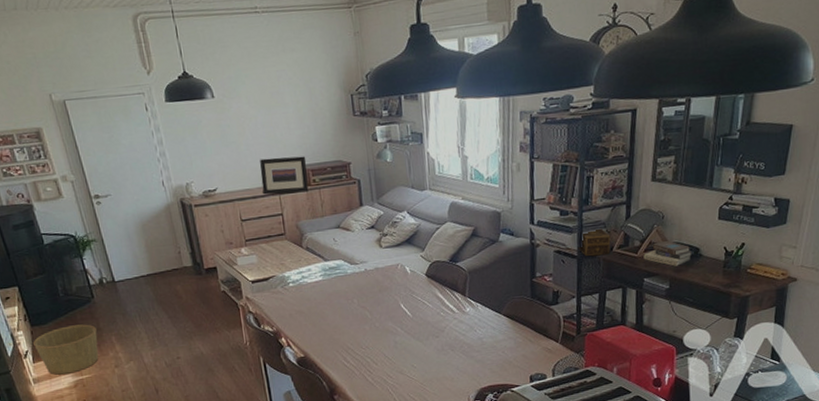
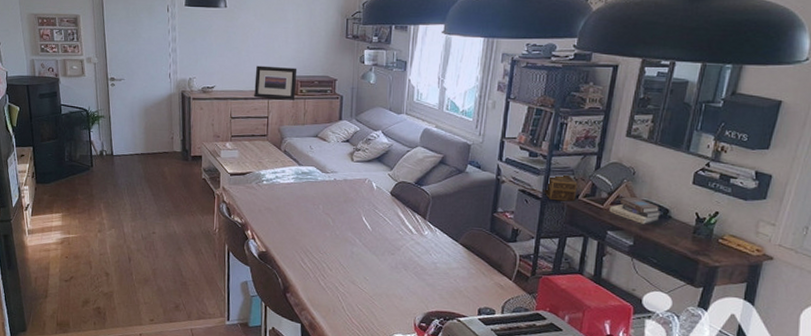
basket: present [33,324,99,375] -> none [35,188,89,231]

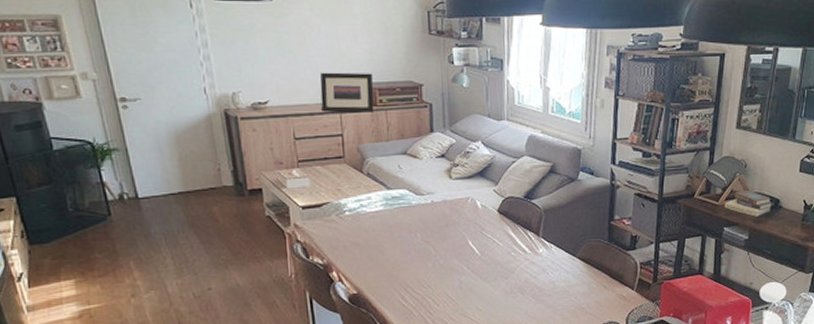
decorative box: present [541,173,578,202] -> none [657,172,693,202]

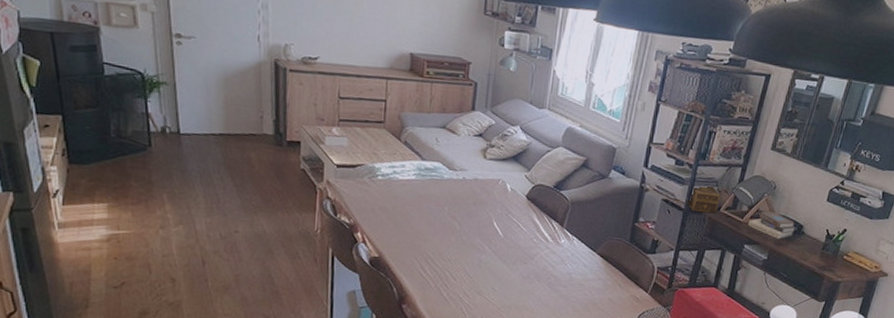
picture frame: present [320,72,374,113] -> none [369,36,424,83]
decorative box: none [657,172,693,202] -> present [685,184,721,214]

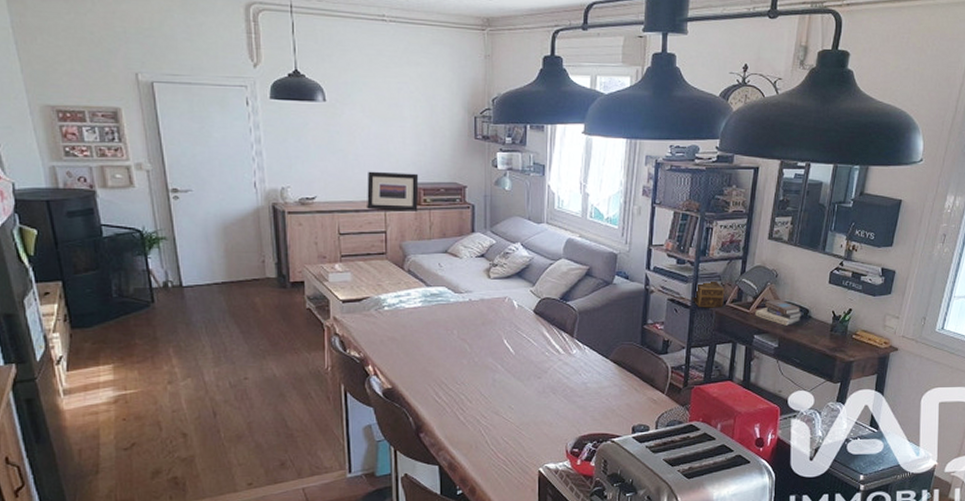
picture frame: none [369,36,424,83] -> present [367,171,419,211]

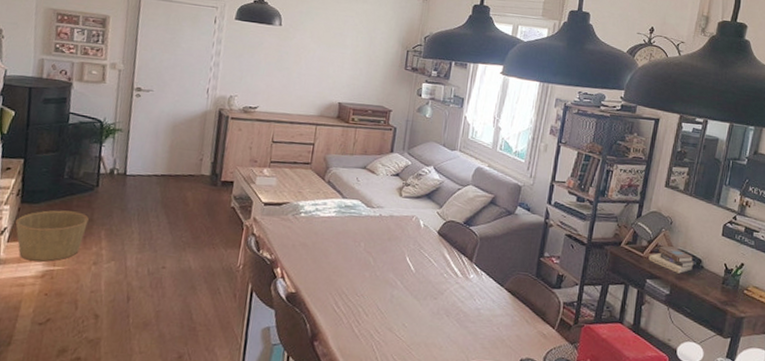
basket: none [71,331,152,387] -> present [15,210,89,262]
picture frame: present [367,171,419,211] -> none [301,89,351,128]
decorative box: present [690,279,725,308] -> none [587,220,621,249]

